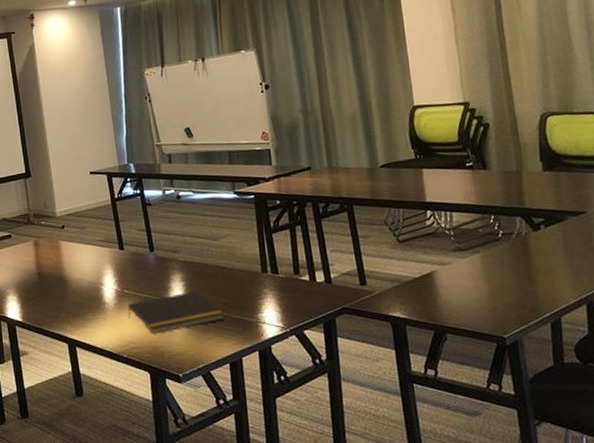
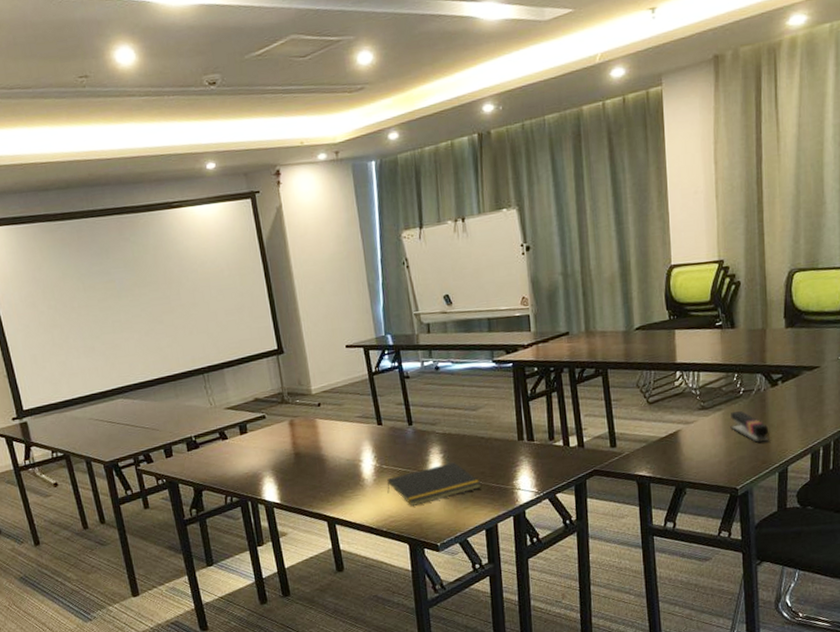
stapler: none [490,255,537,290] -> present [730,411,770,443]

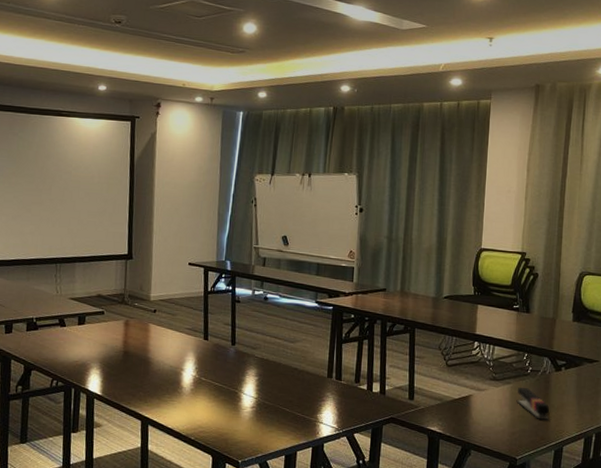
notepad: present [387,462,482,506] -> none [201,386,289,421]

